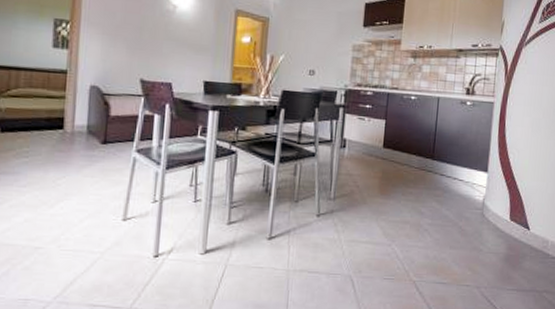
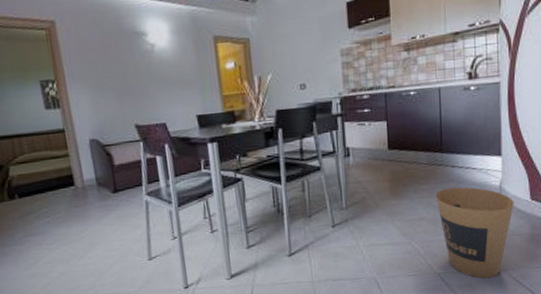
trash can: none [421,195,494,294] -> present [435,187,514,279]

